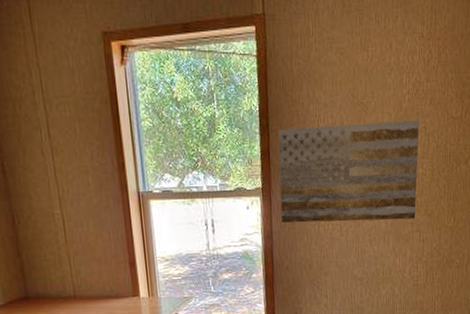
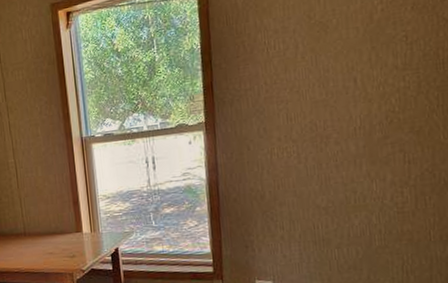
wall art: present [278,119,419,223] -> none [222,29,398,154]

